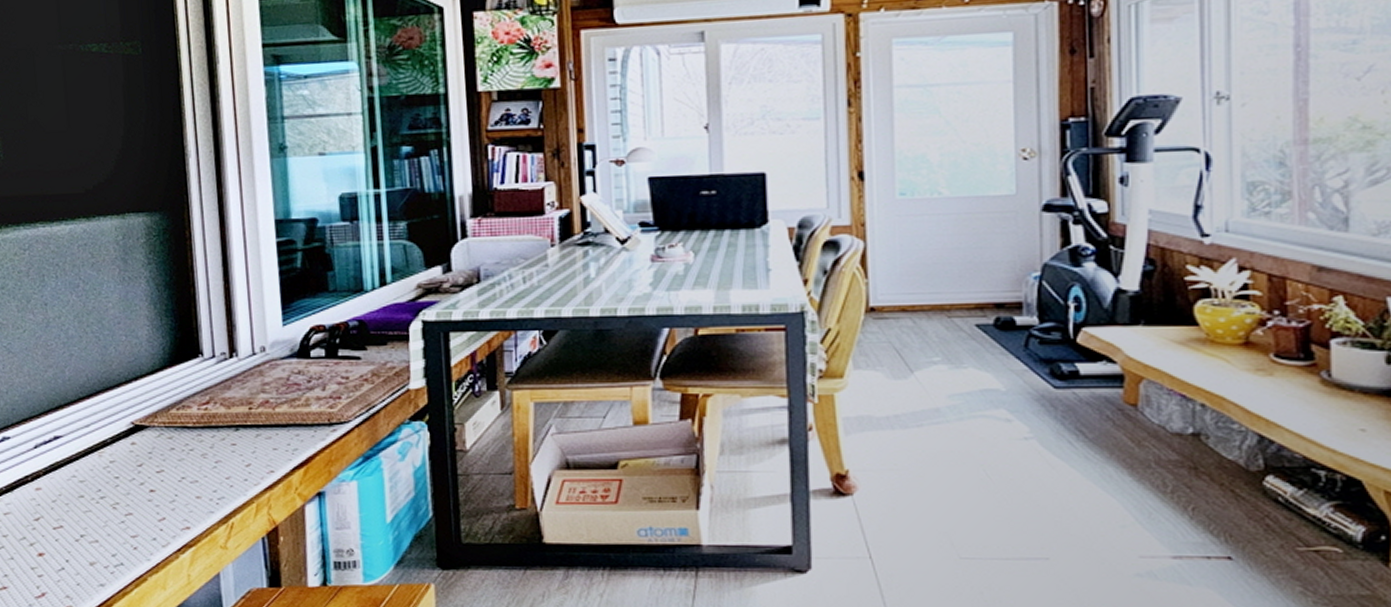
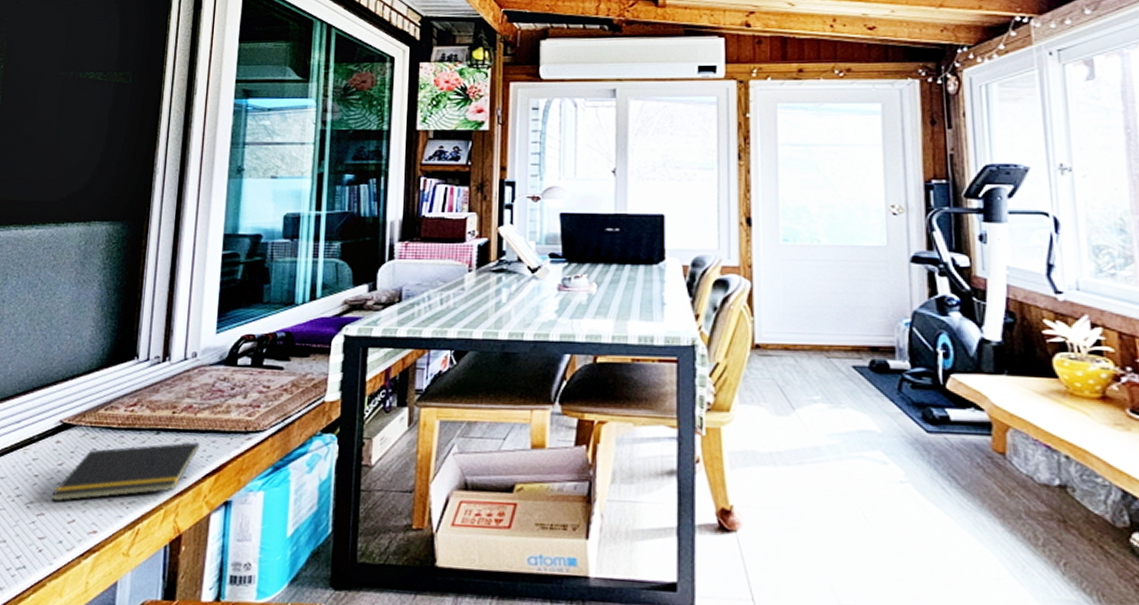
notepad: none [136,437,283,502] -> present [51,442,200,502]

